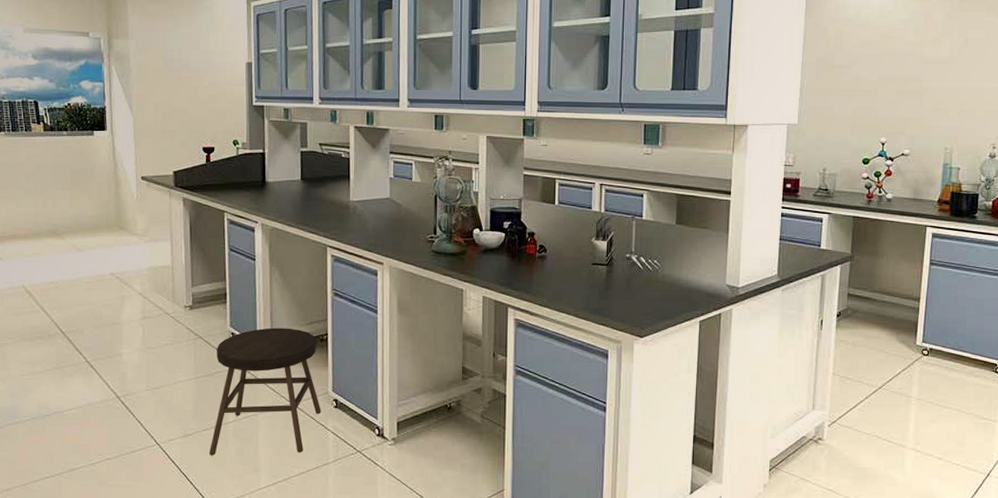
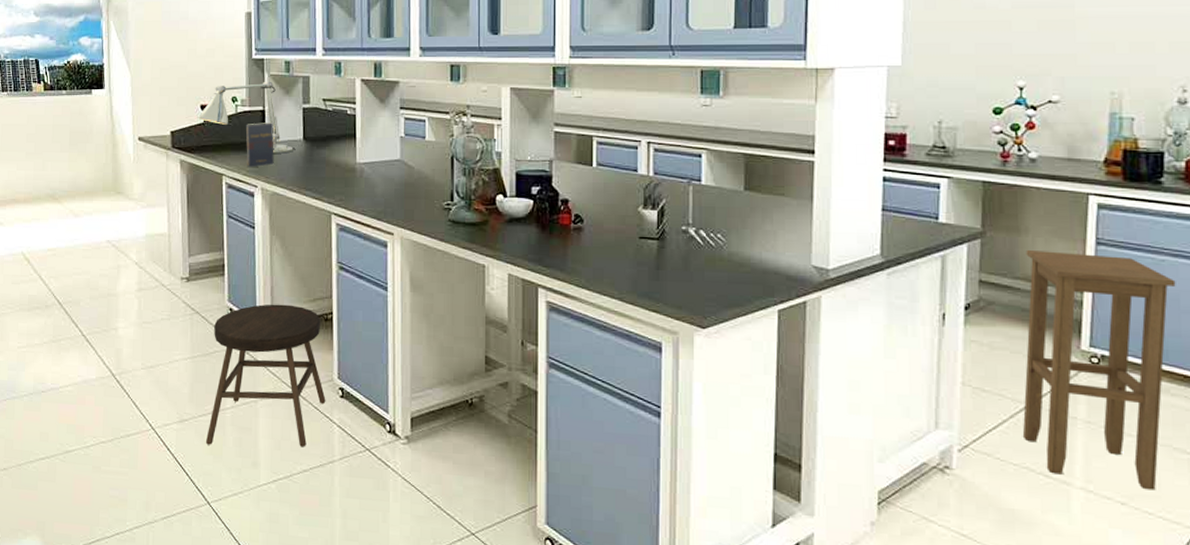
desk lamp: none [200,126,294,193] -> present [198,81,296,154]
book: none [246,164,274,205] -> present [245,123,274,168]
stool: none [873,270,982,447] -> present [1022,250,1176,490]

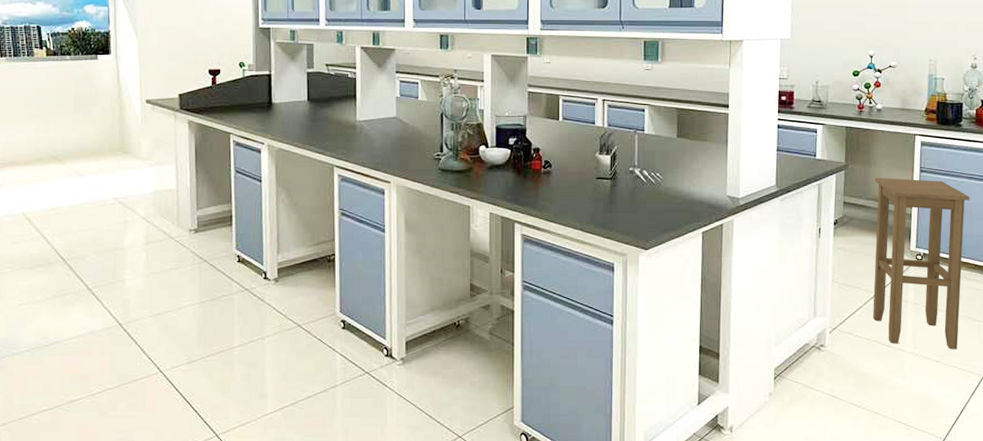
desk lamp: present [198,81,296,154] -> none [206,48,301,113]
stool: present [206,304,326,447] -> none [214,249,329,382]
book: present [245,123,274,168] -> none [252,85,280,127]

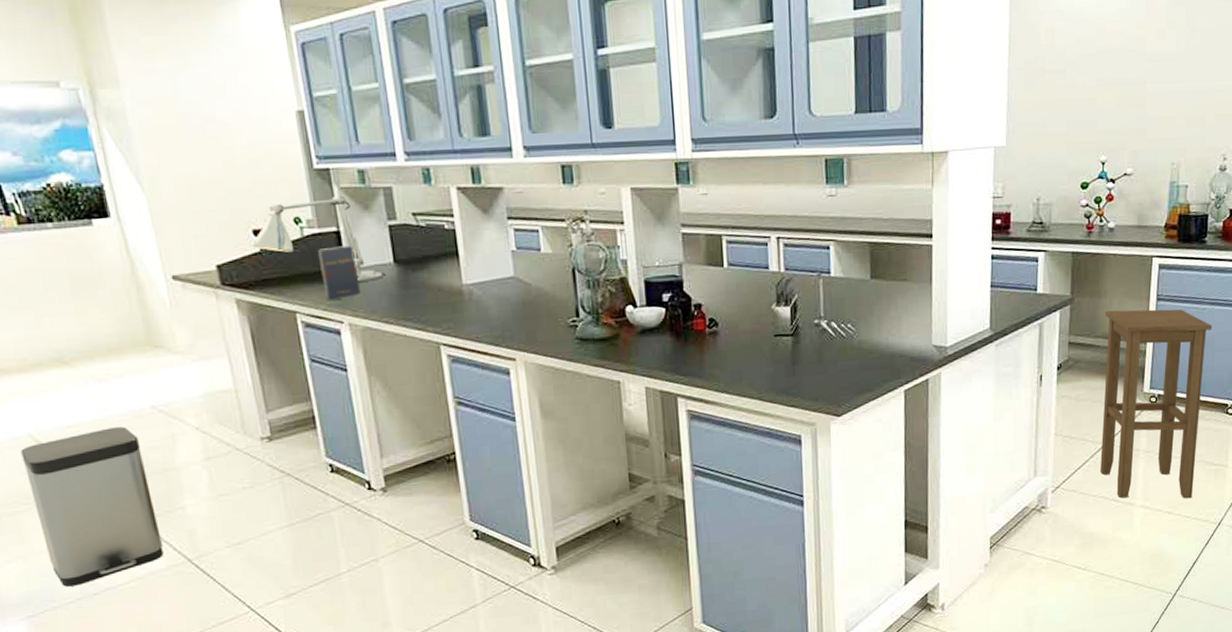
pedal bin: none [14,212,103,337] -> present [20,427,164,587]
desk lamp: none [206,48,301,113] -> present [252,195,386,282]
book: none [252,85,280,127] -> present [317,245,361,301]

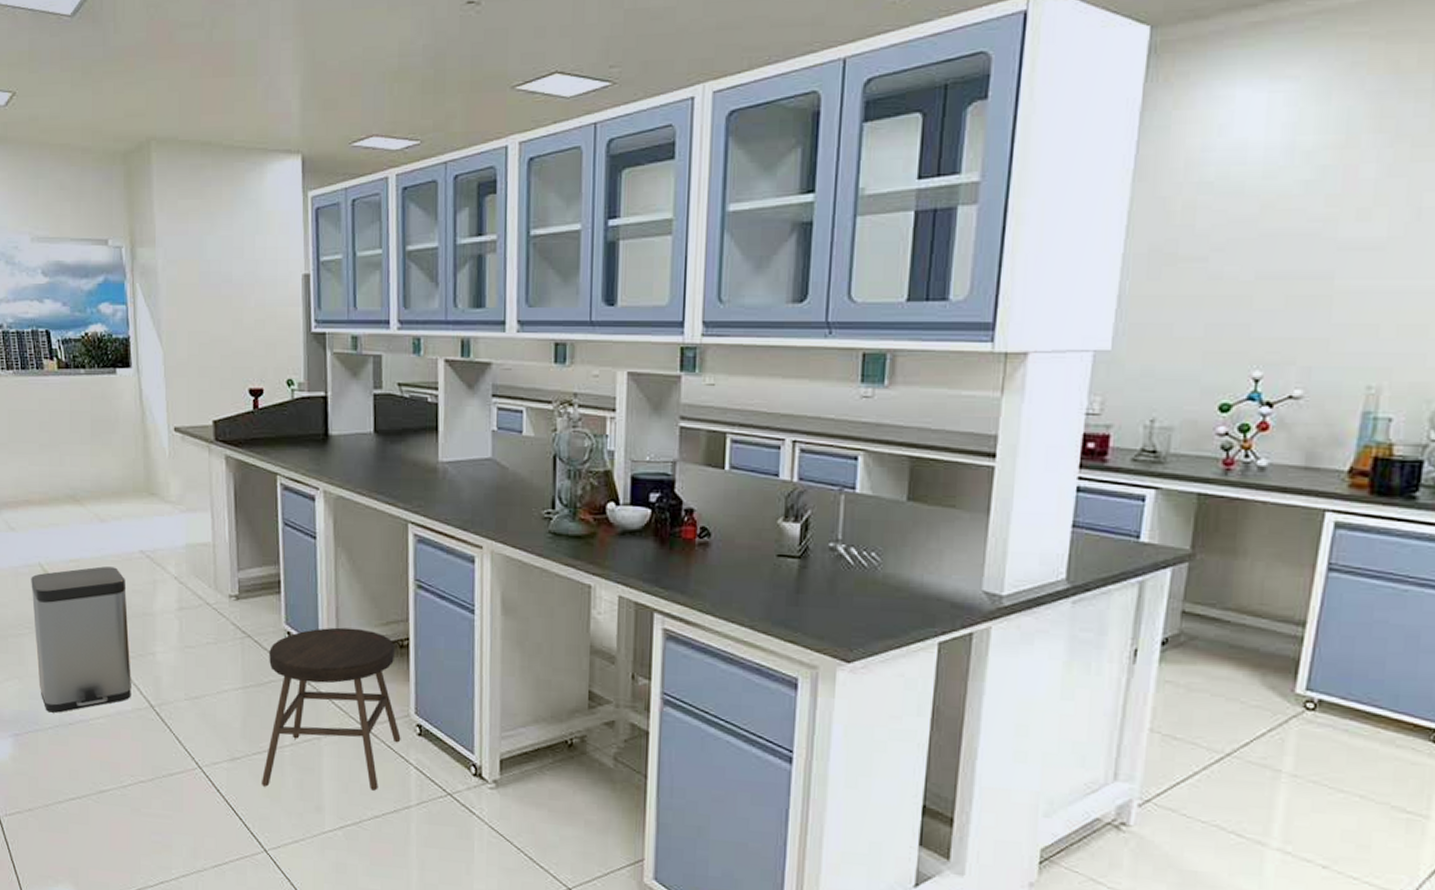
desk lamp: present [252,195,386,282] -> none [246,360,365,450]
stool: none [312,450,460,616] -> present [262,627,401,791]
book: present [317,245,361,301] -> none [304,411,339,466]
stool: present [1099,309,1212,499] -> none [1215,577,1418,853]

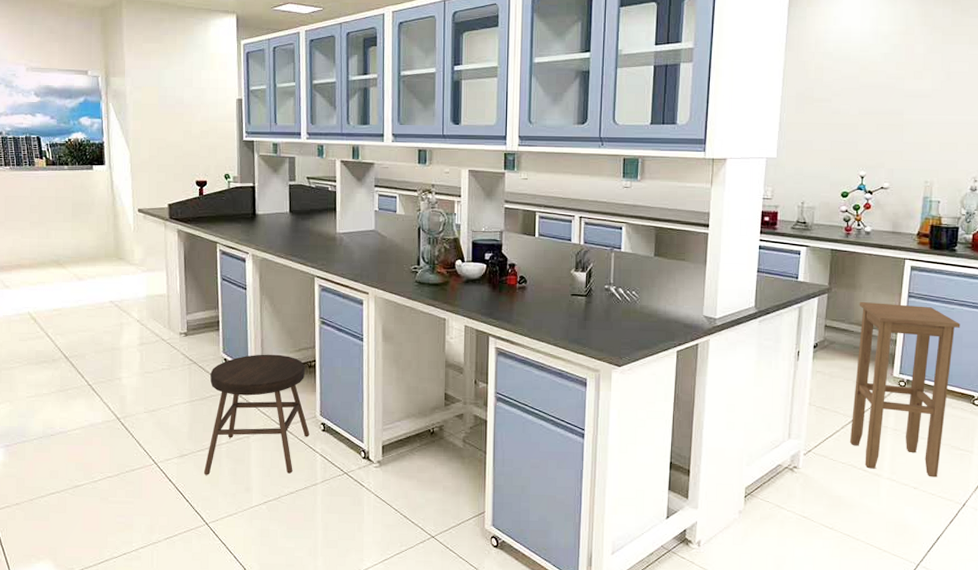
pedal bin: present [31,566,131,713] -> none [21,314,102,427]
stool: none [1215,577,1418,853] -> present [849,302,961,478]

